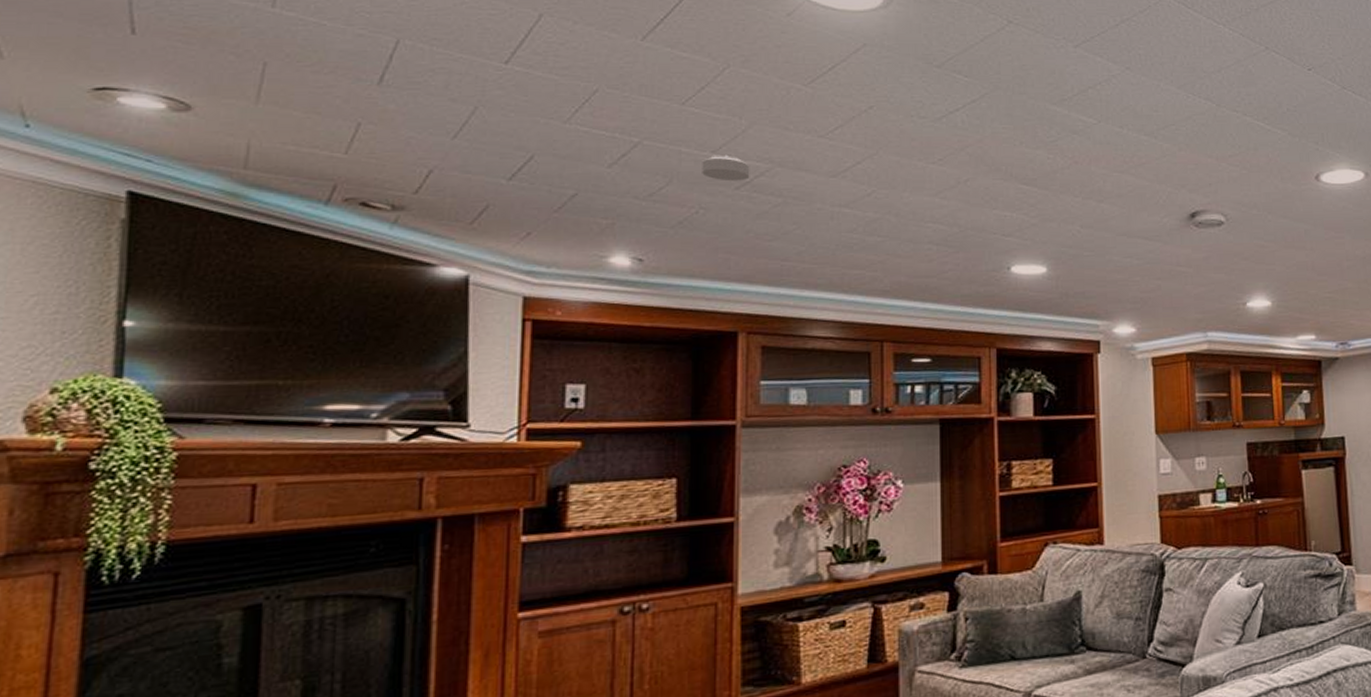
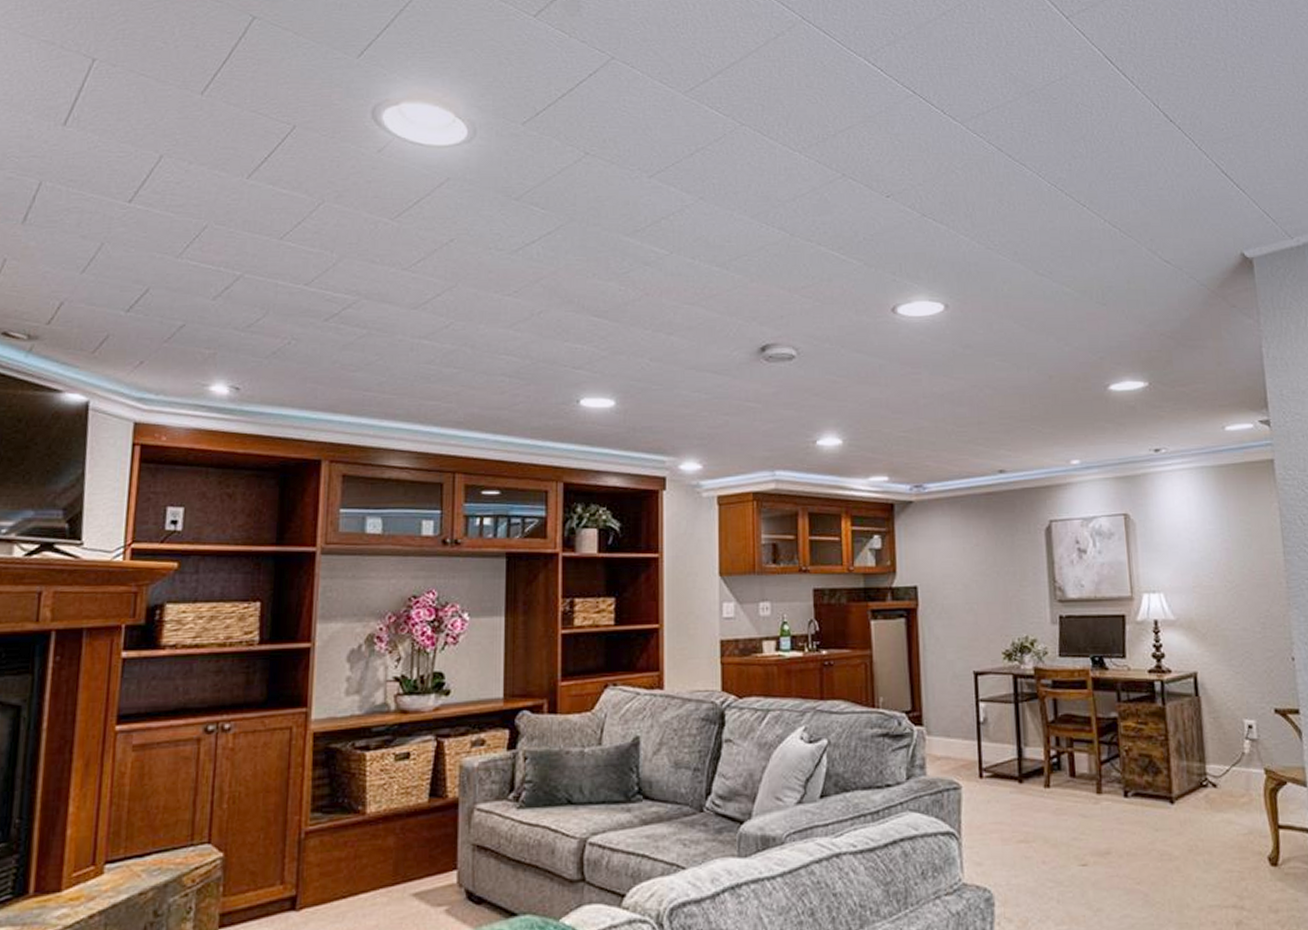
smoke detector: present [702,154,750,182] -> none [295,287,339,313]

